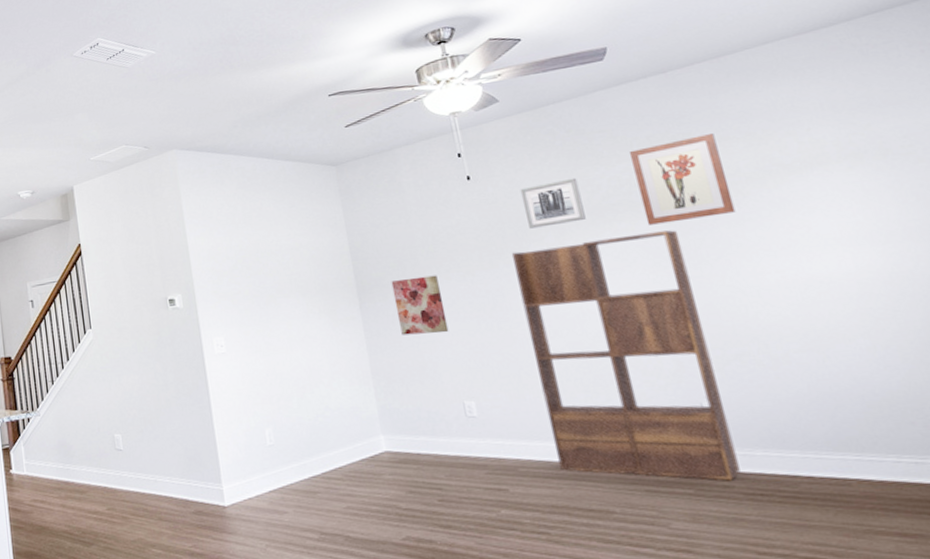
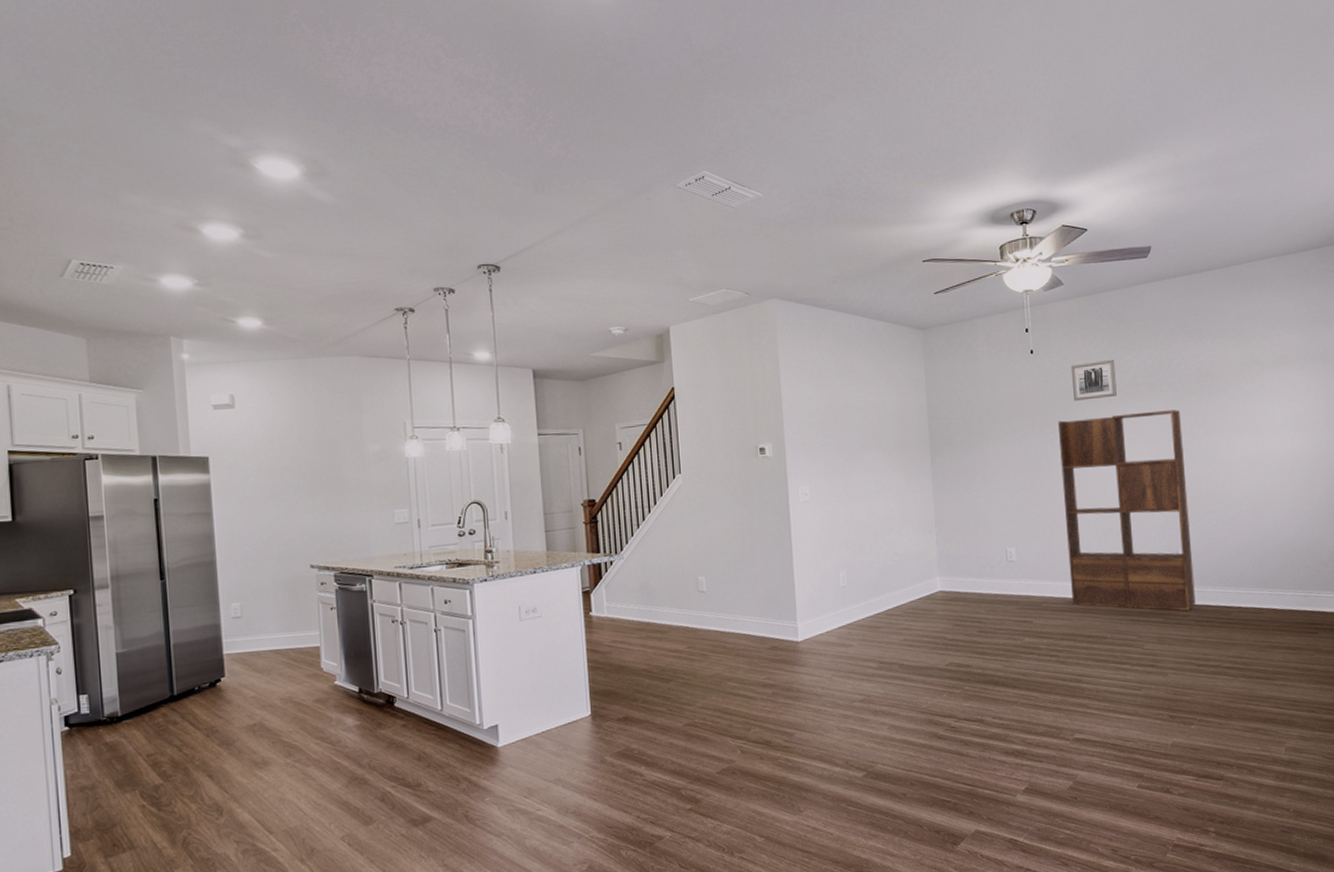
wall art: present [391,275,449,336] -> none [959,437,1002,490]
wall art: present [629,134,736,225] -> none [1155,331,1222,404]

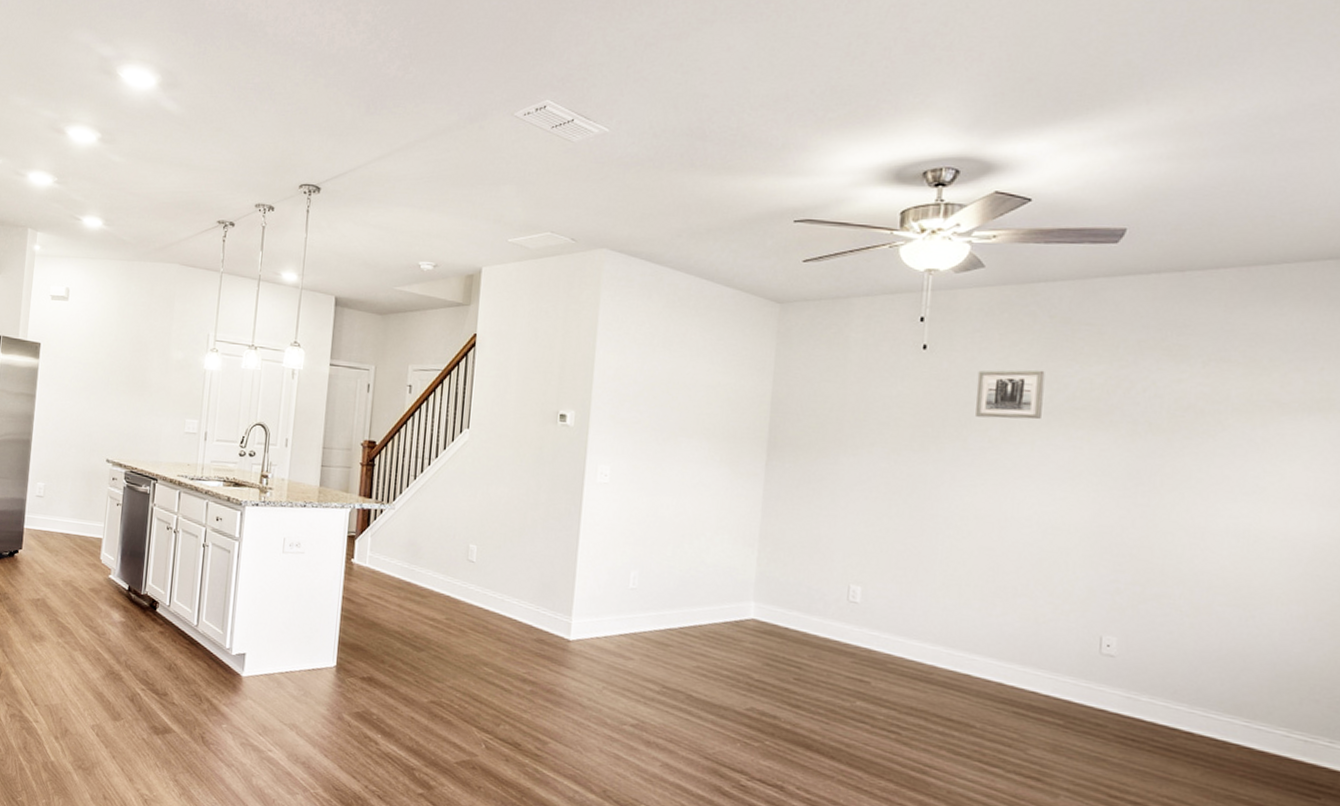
bookshelf: present [1057,410,1196,611] -> none [931,438,1138,720]

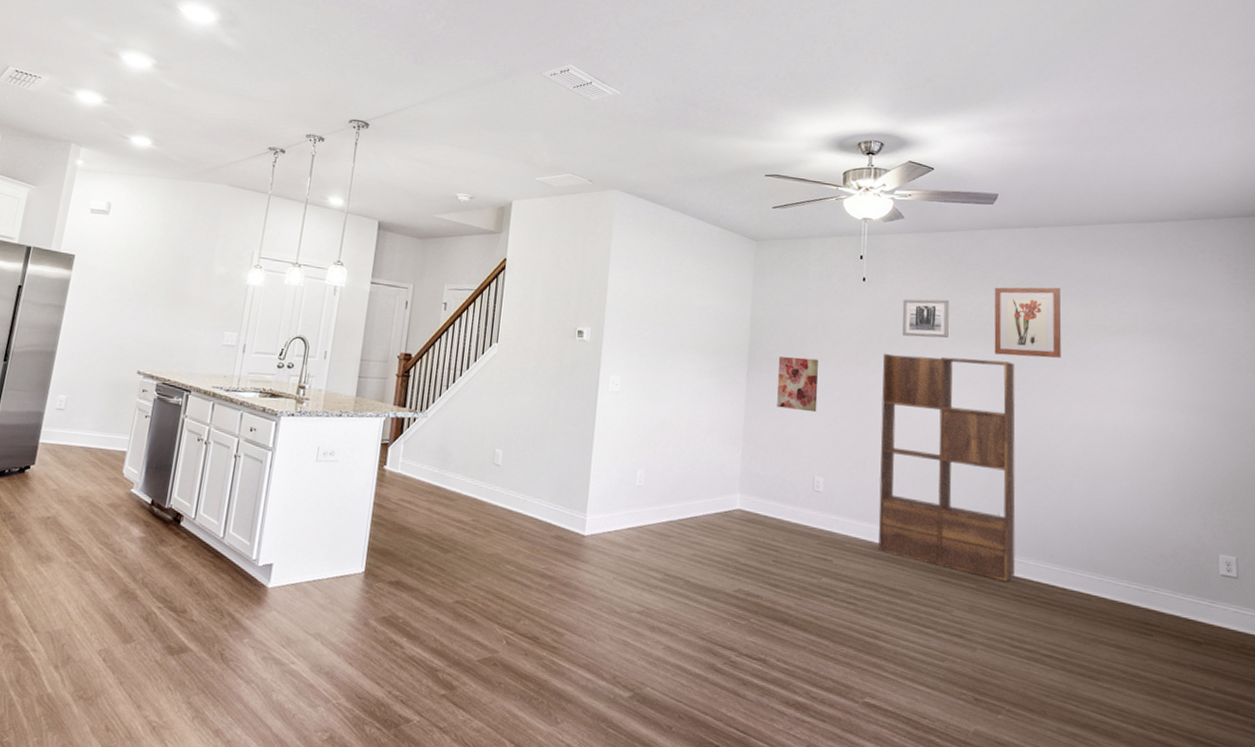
wall art: none [803,443,859,510] -> present [777,356,819,413]
bookshelf: none [931,438,1138,720] -> present [878,353,1016,582]
wall art: none [1106,351,1214,444] -> present [994,287,1062,358]

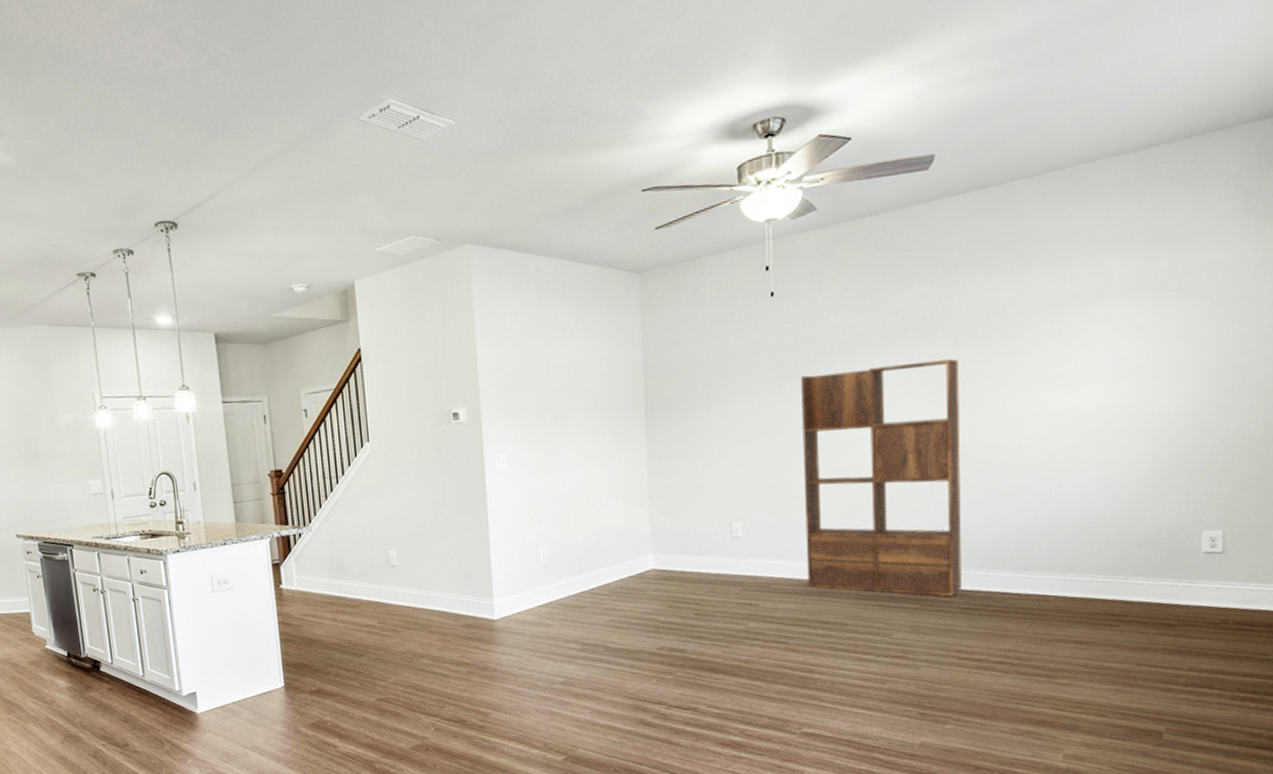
wall art: present [777,356,819,413] -> none [680,396,729,457]
wall art: present [902,299,949,338] -> none [820,299,877,352]
wall art: present [994,287,1062,358] -> none [932,259,1017,353]

